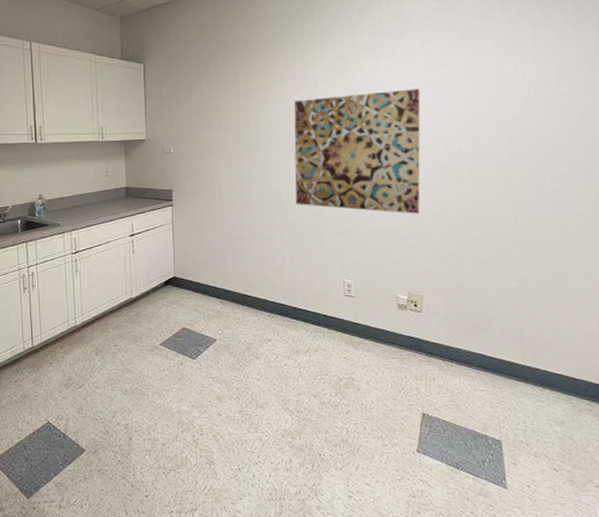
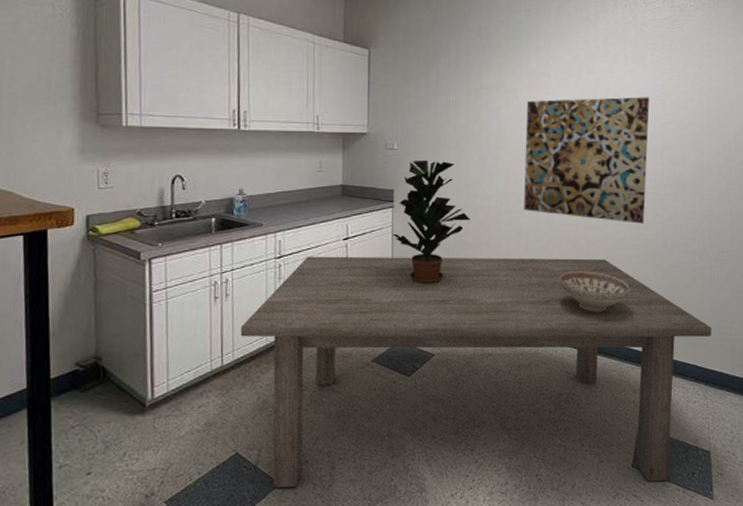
dining table: none [46,249,498,468] -> present [240,256,711,488]
potted plant: none [172,161,244,276] -> present [392,160,470,285]
decorative bowl: none [333,261,407,301] -> present [559,271,630,312]

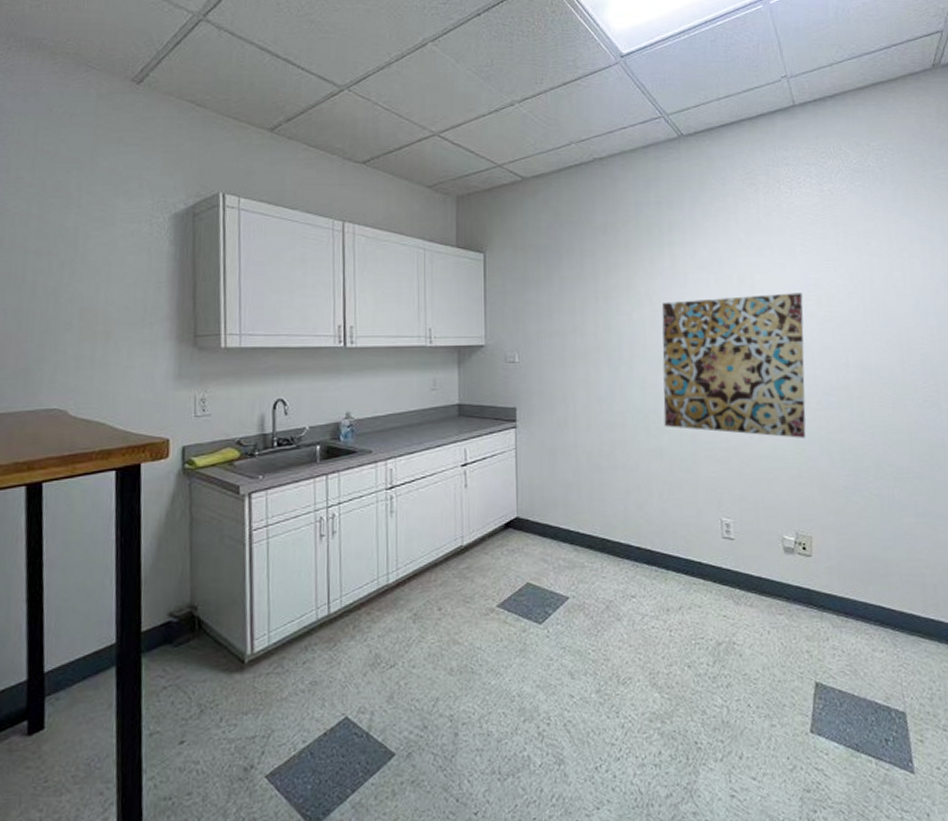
dining table: present [240,256,711,488] -> none [349,480,896,760]
potted plant: present [392,160,470,285] -> none [516,373,604,516]
decorative bowl: present [559,271,630,312] -> none [709,495,794,544]

